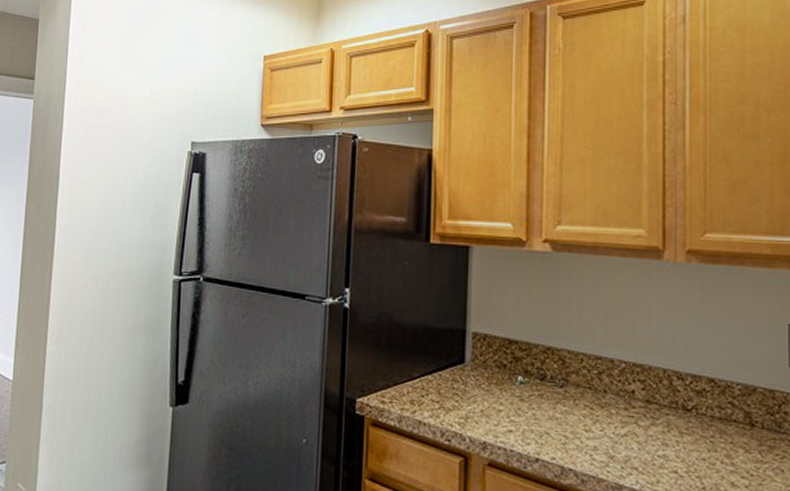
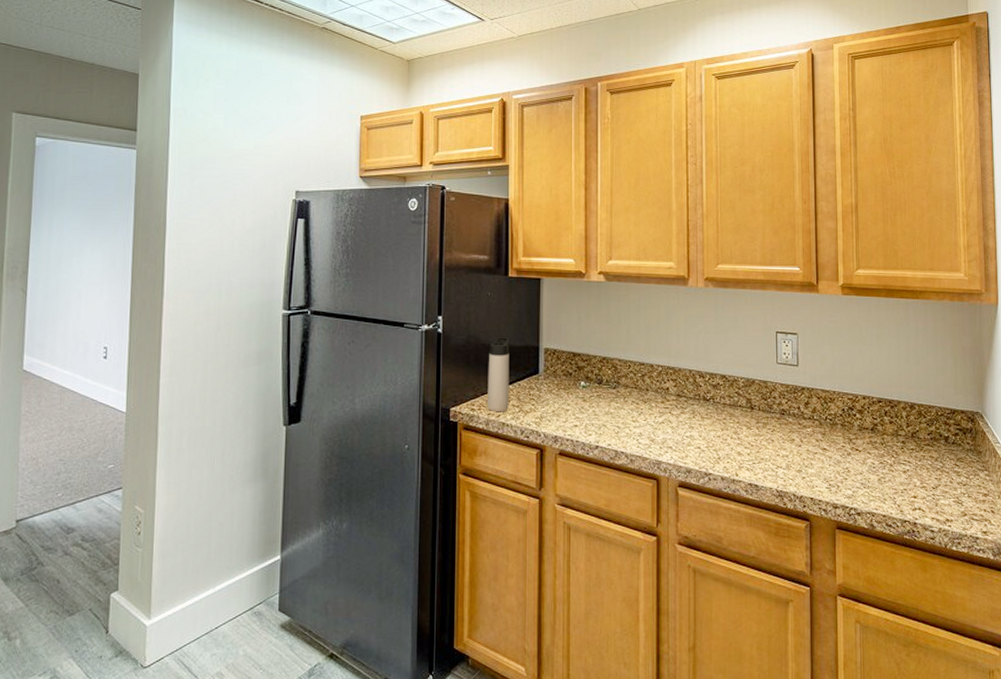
thermos bottle: none [400,316,429,408] -> present [487,337,510,412]

